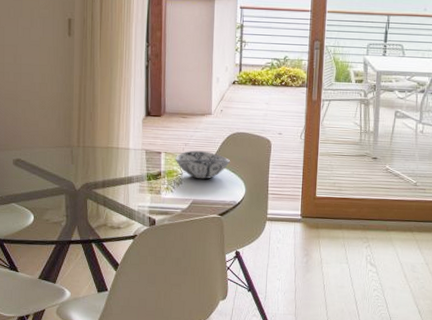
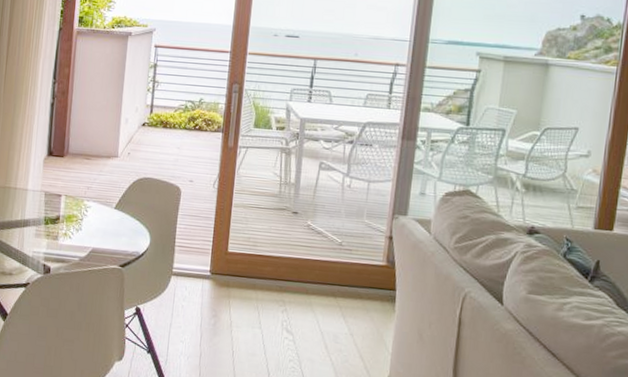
decorative bowl: present [175,150,230,180] -> none [75,194,135,227]

